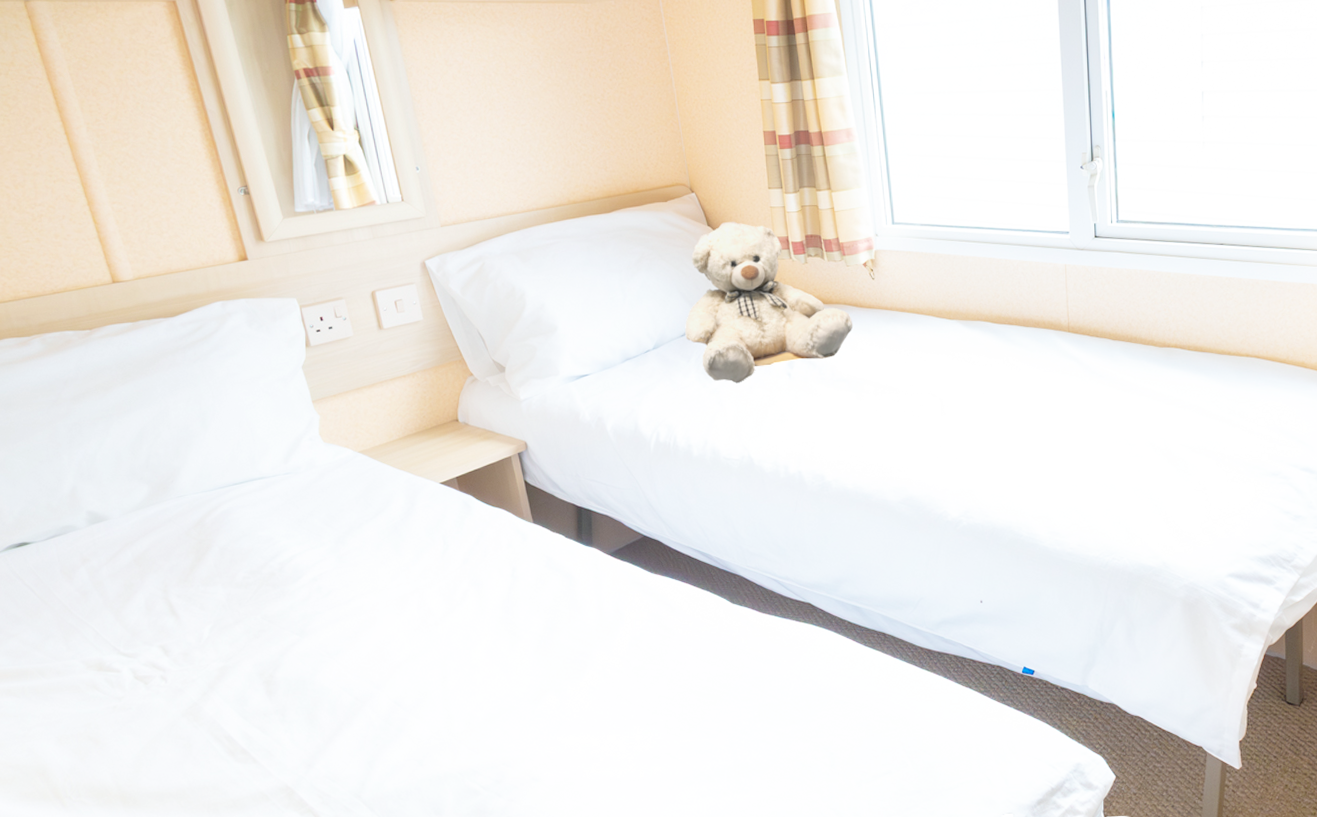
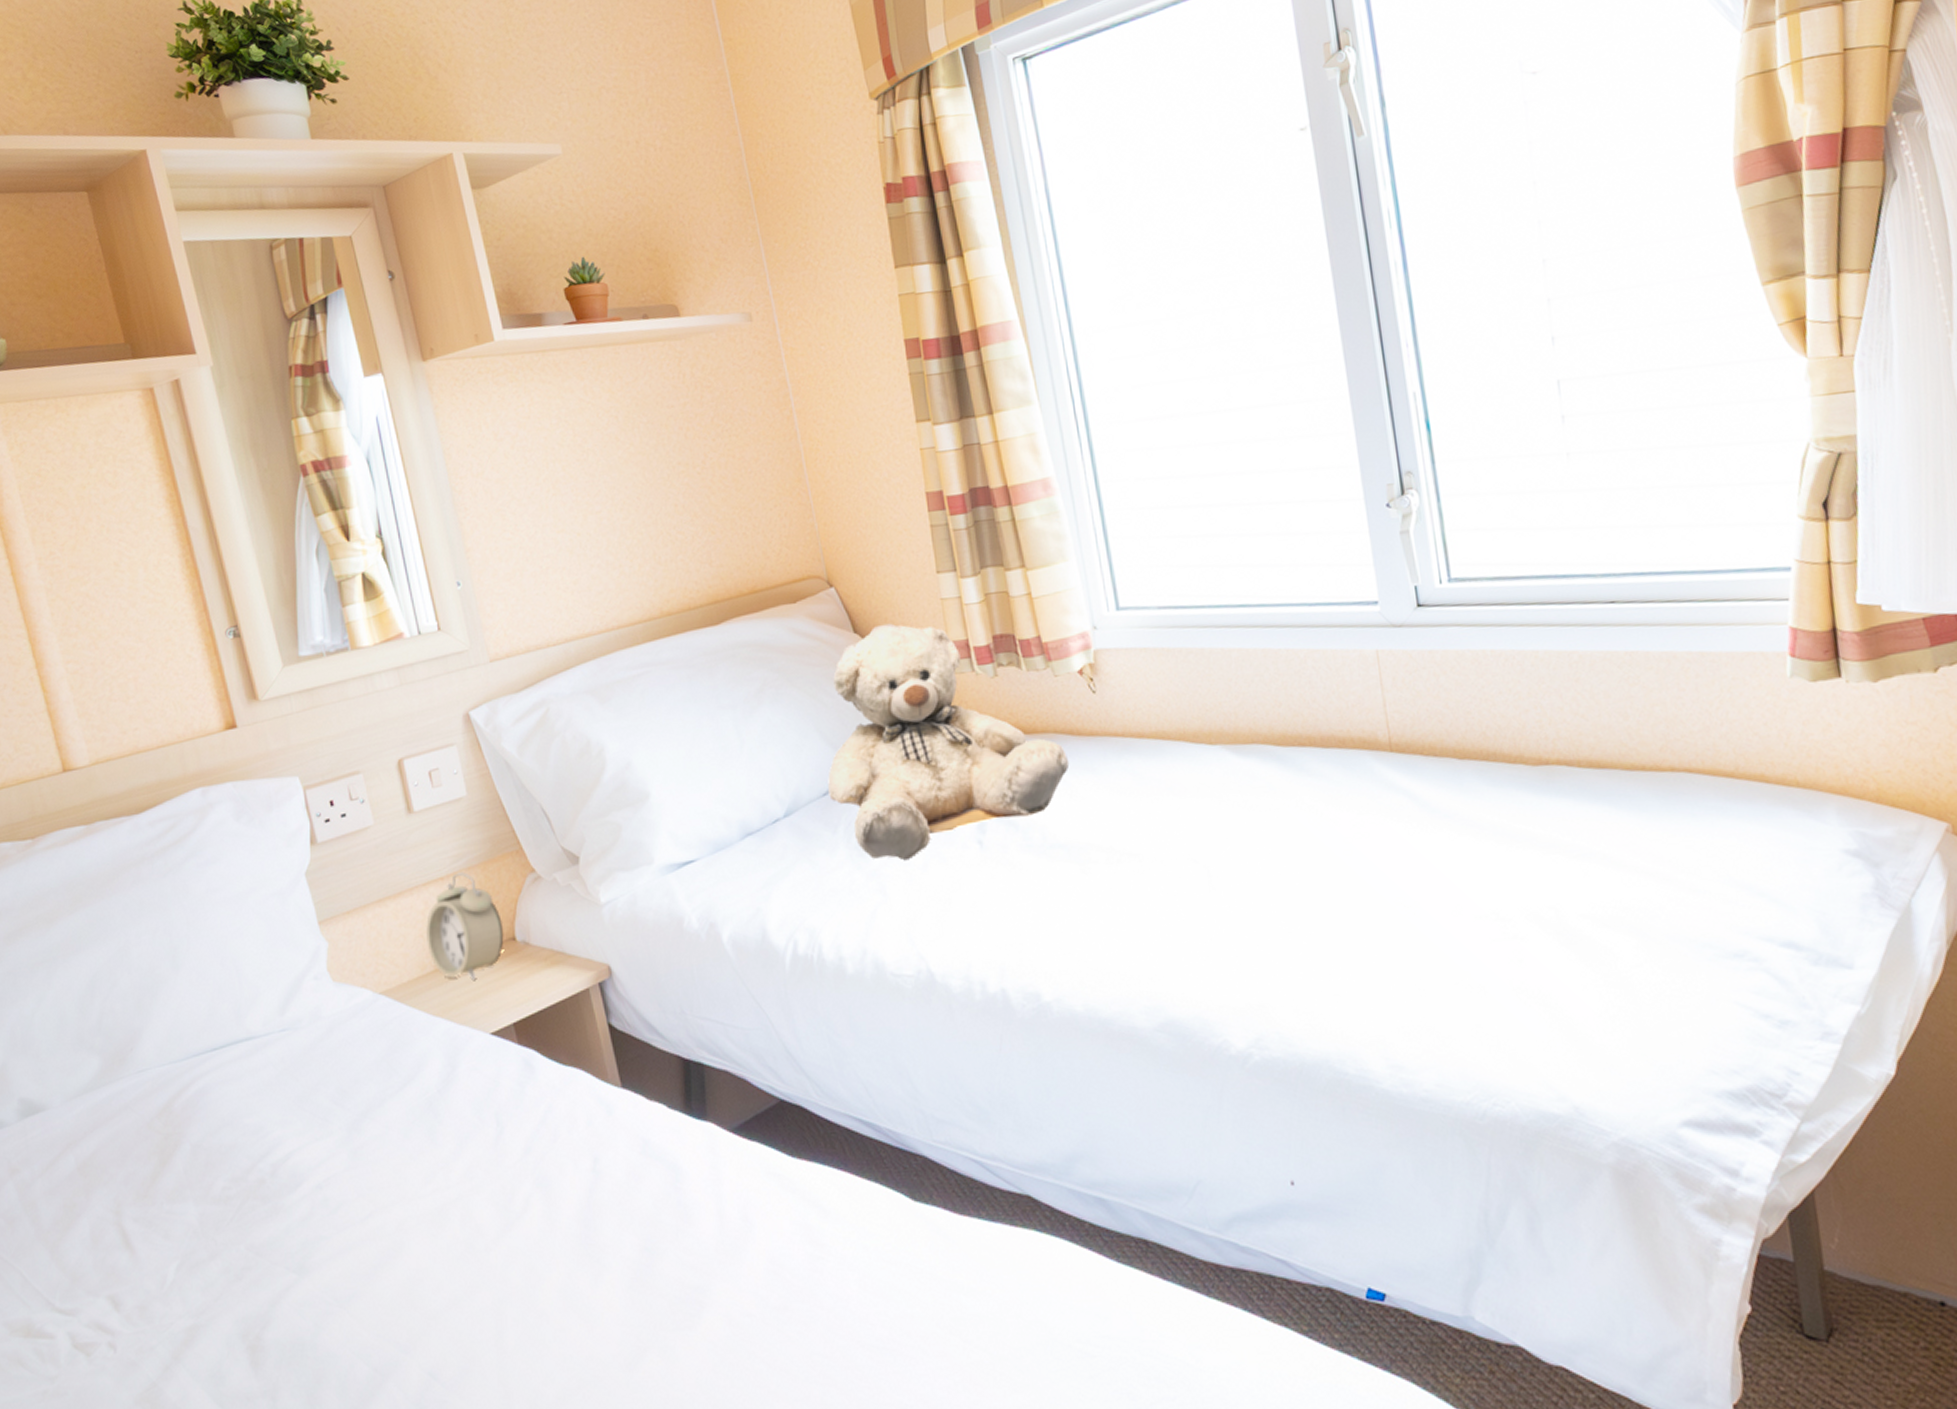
alarm clock: none [393,373,450,447] -> present [426,872,504,980]

